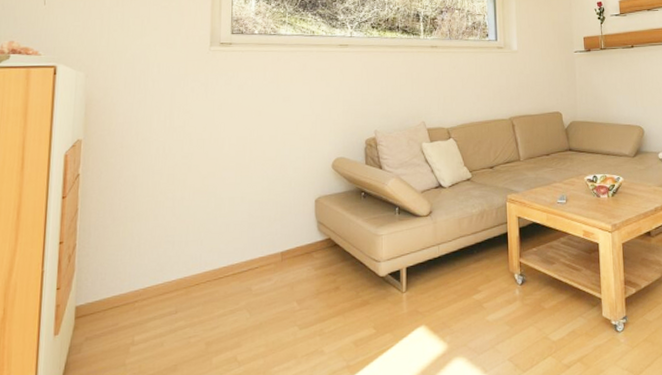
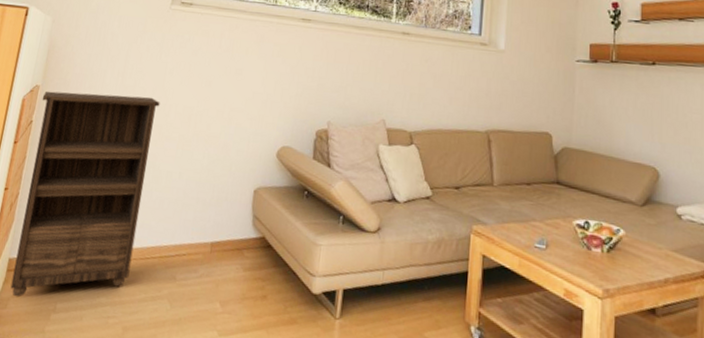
bookshelf: none [82,133,213,340] -> present [10,91,160,298]

